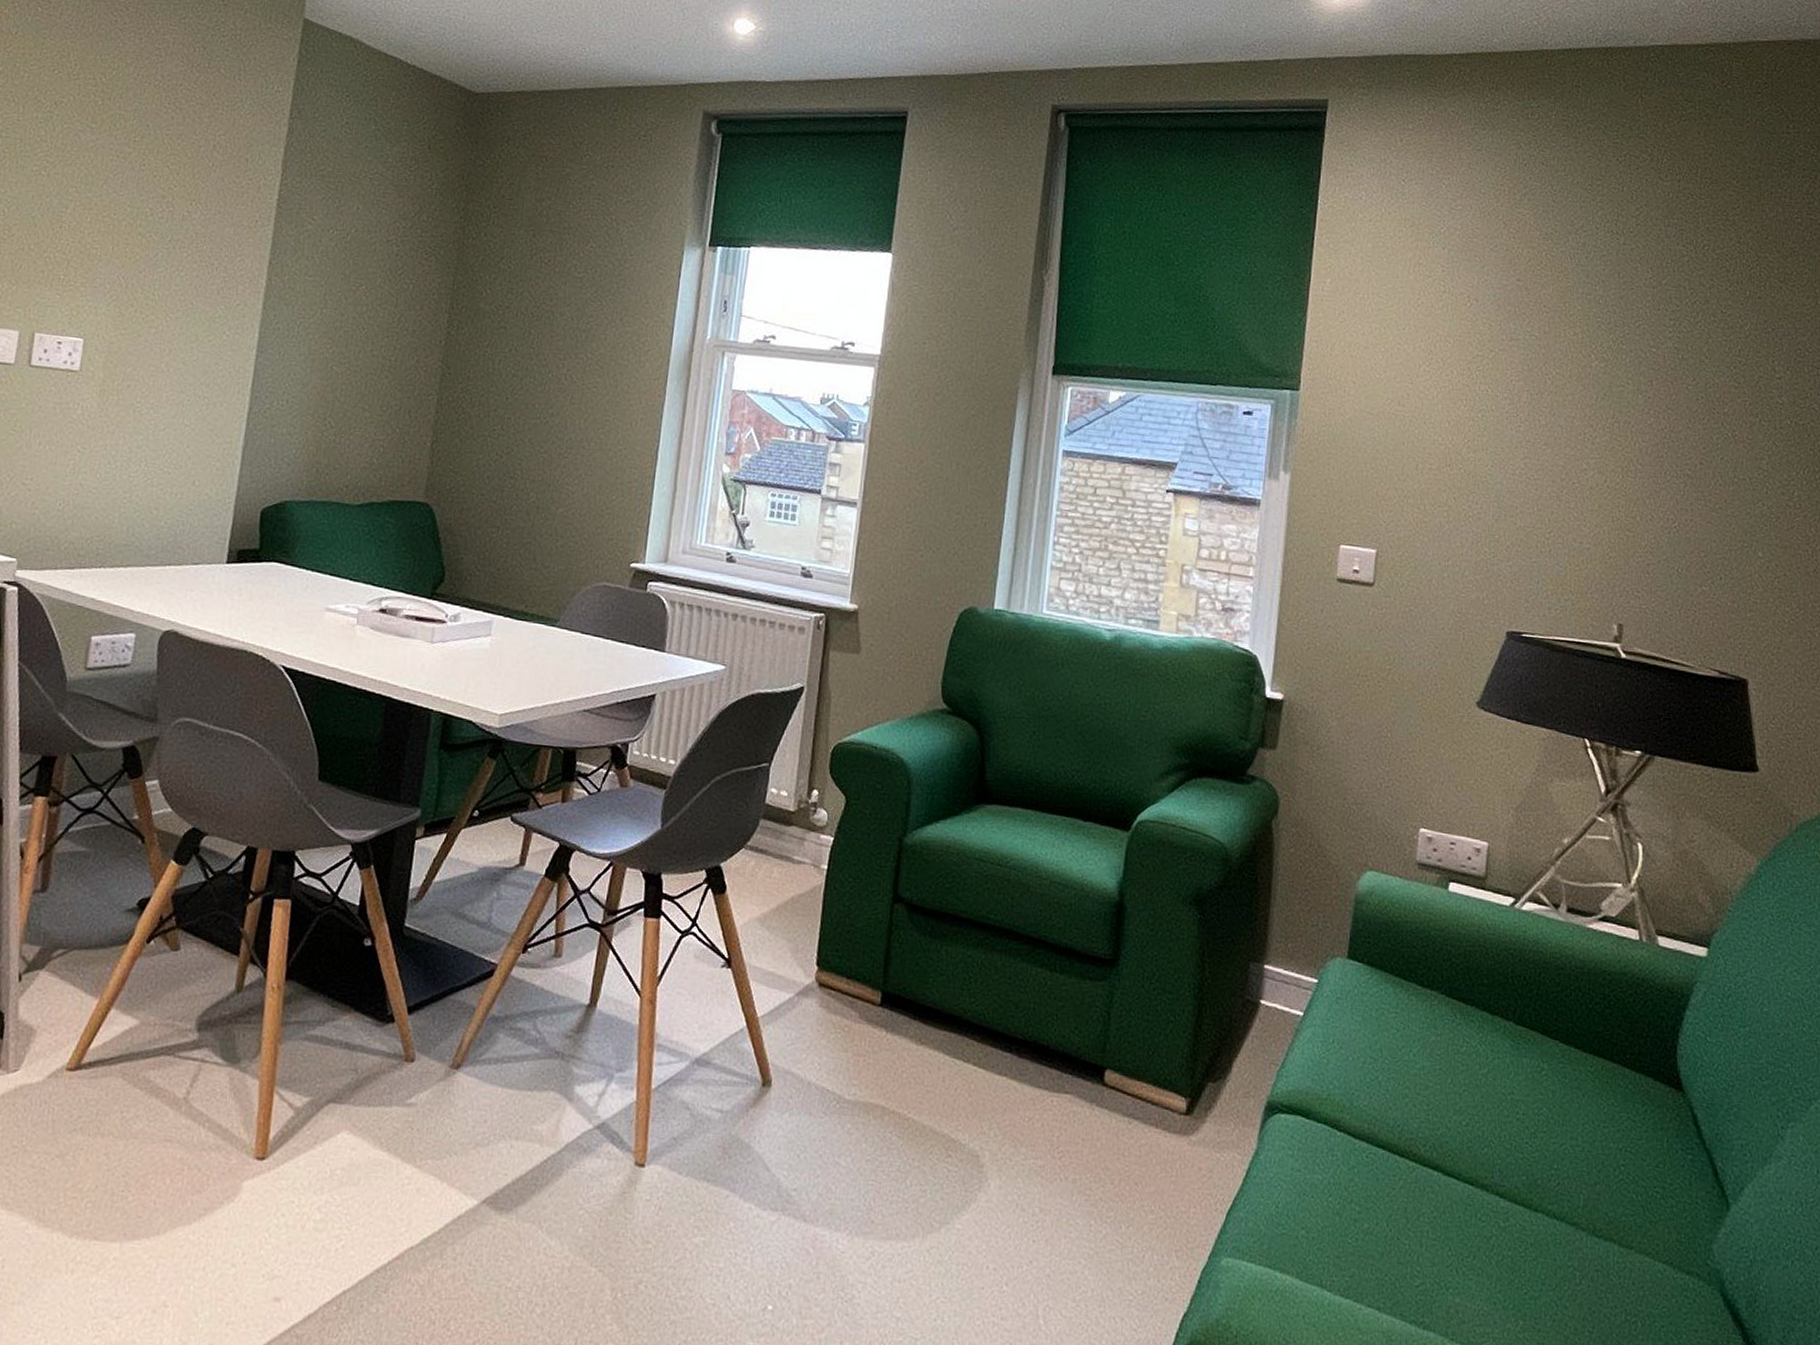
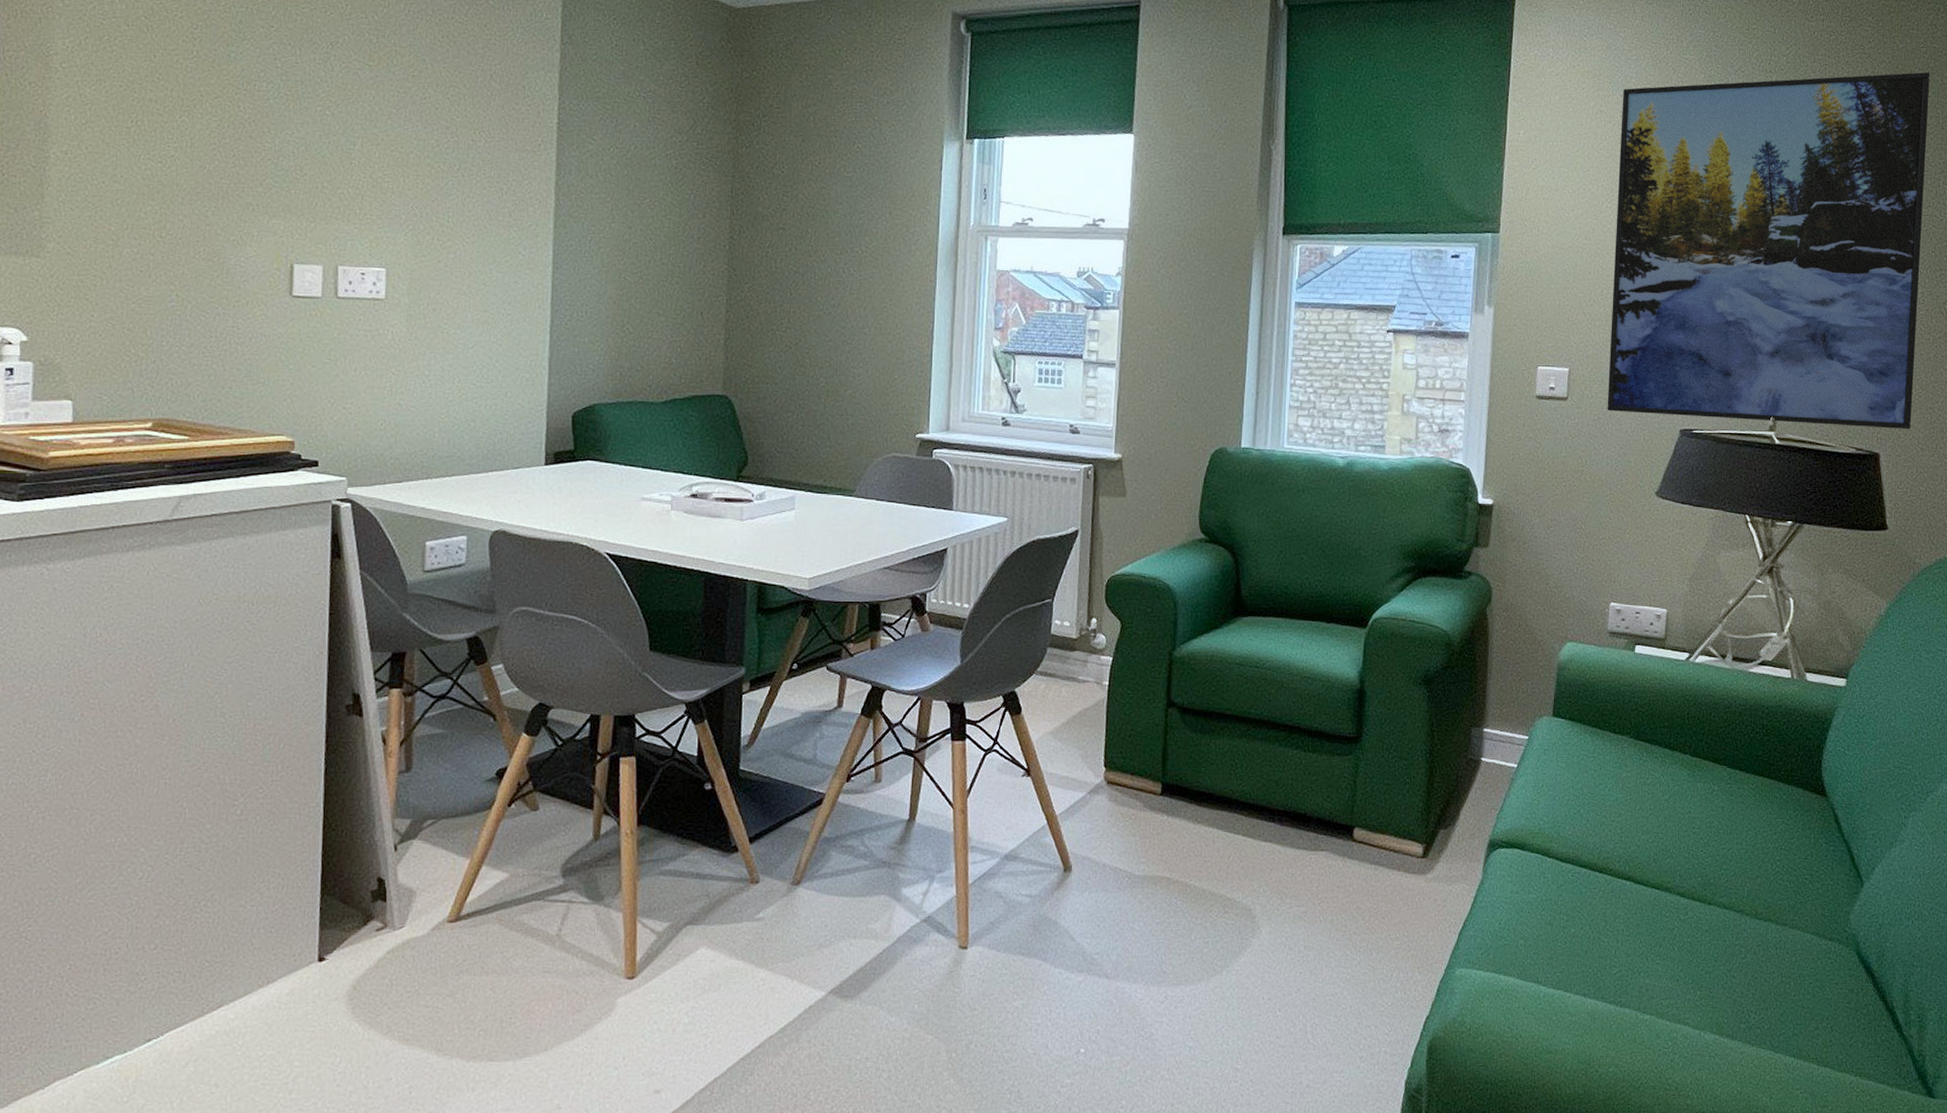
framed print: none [1420,240,1807,654] -> present [1607,72,1931,429]

